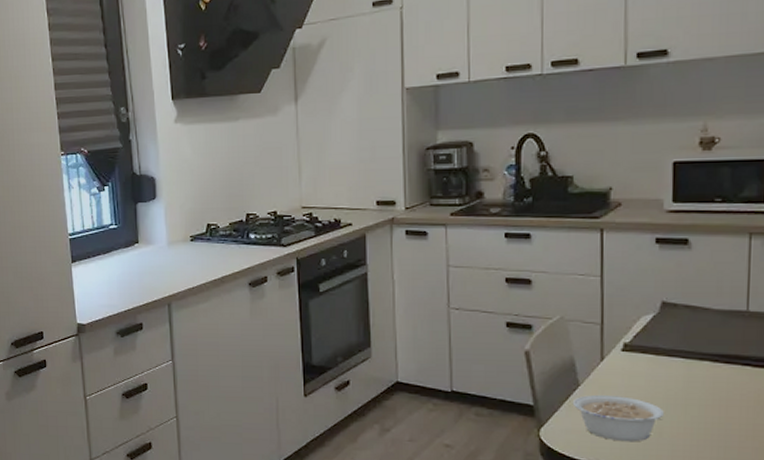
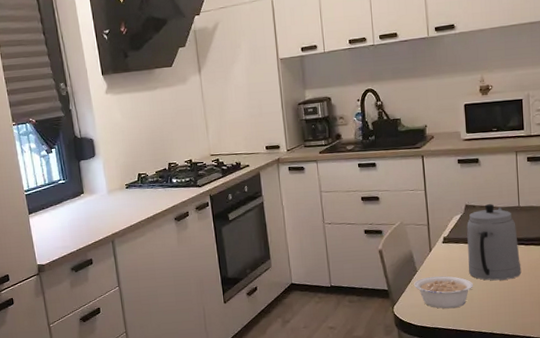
teapot: none [658,304,743,412] -> present [467,204,522,281]

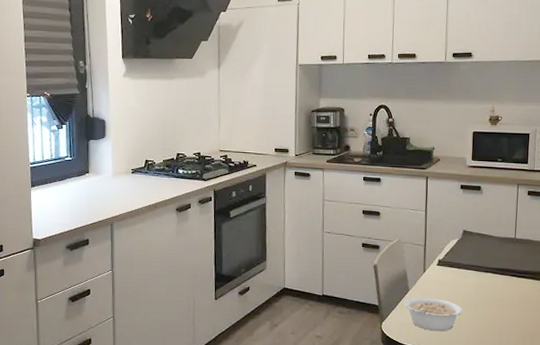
teapot: present [467,204,522,281] -> none [459,232,511,309]

